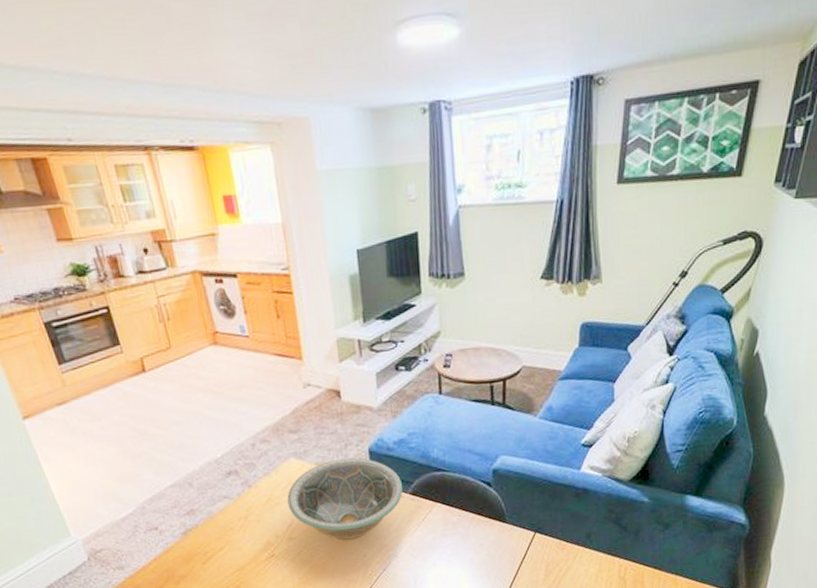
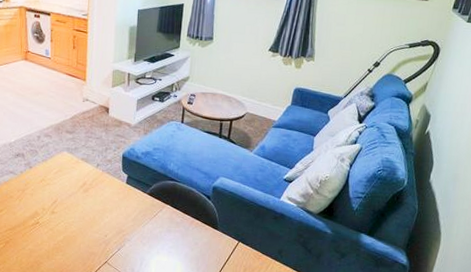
decorative bowl: present [287,457,404,541] -> none [56,158,144,222]

